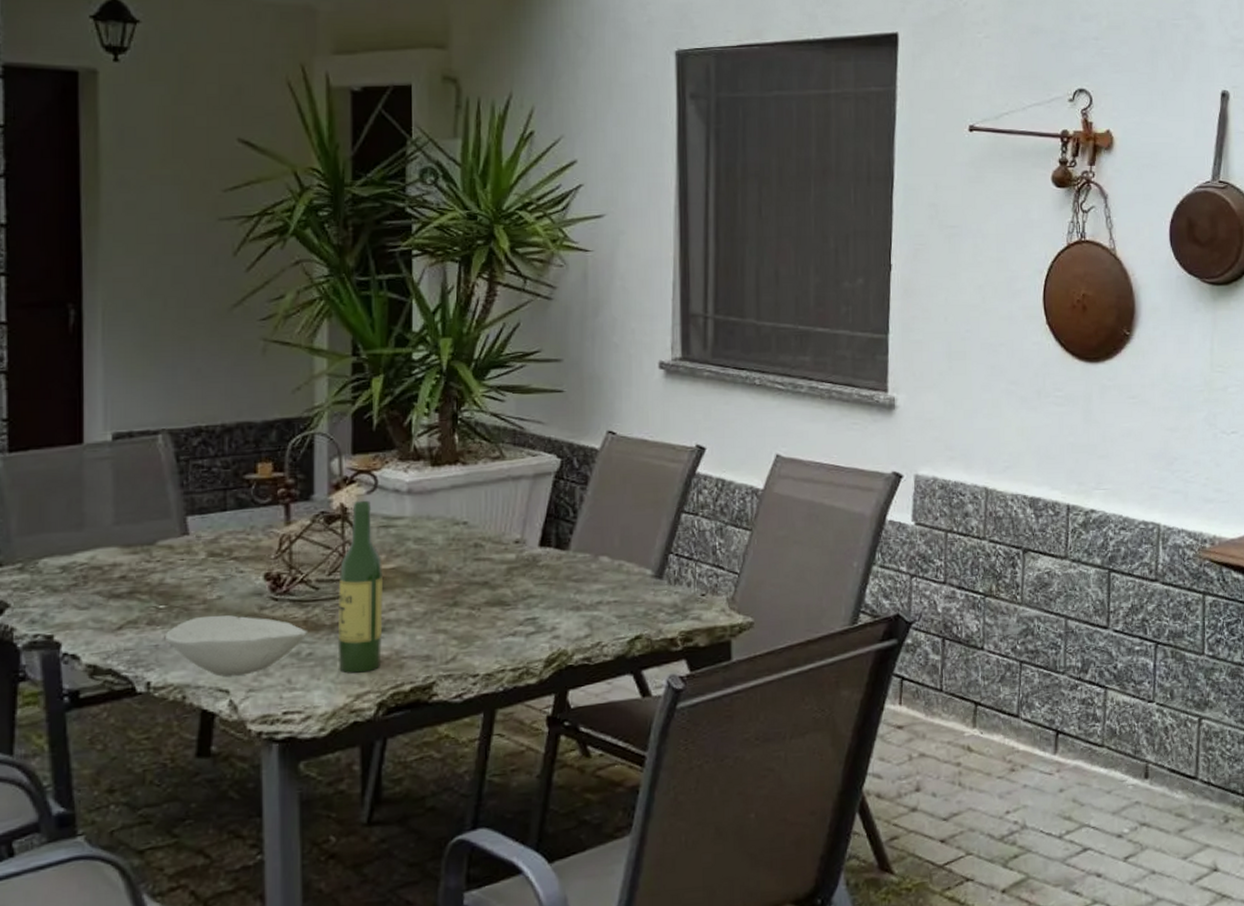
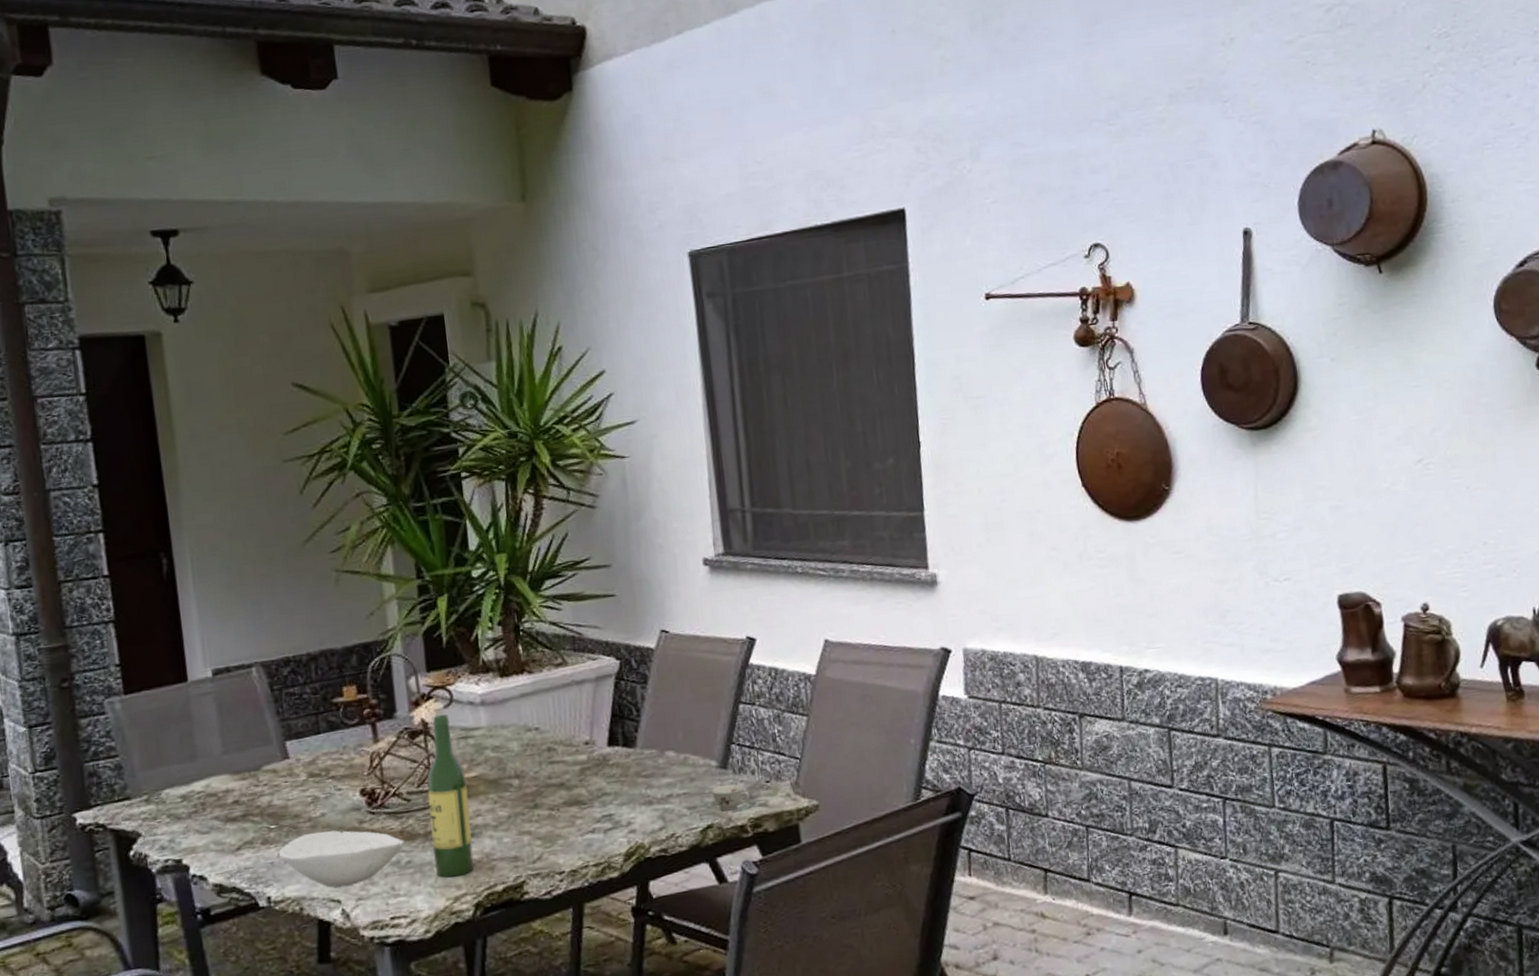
teacup: none [643,595,684,622] -> present [711,784,751,811]

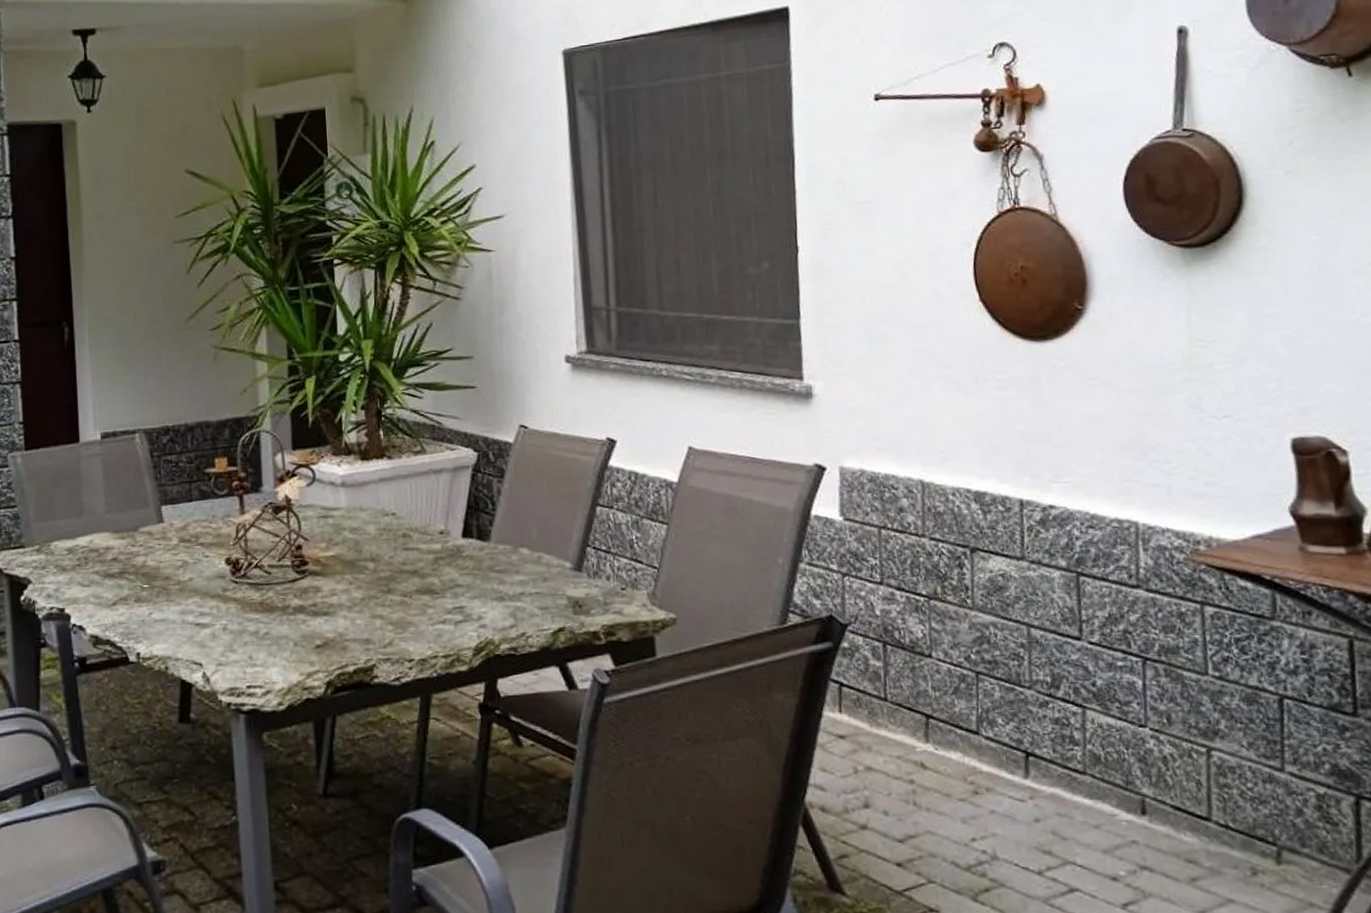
bowl: present [278,830,405,889] -> none [149,595,264,652]
wine bottle: present [427,714,474,878] -> none [287,492,327,653]

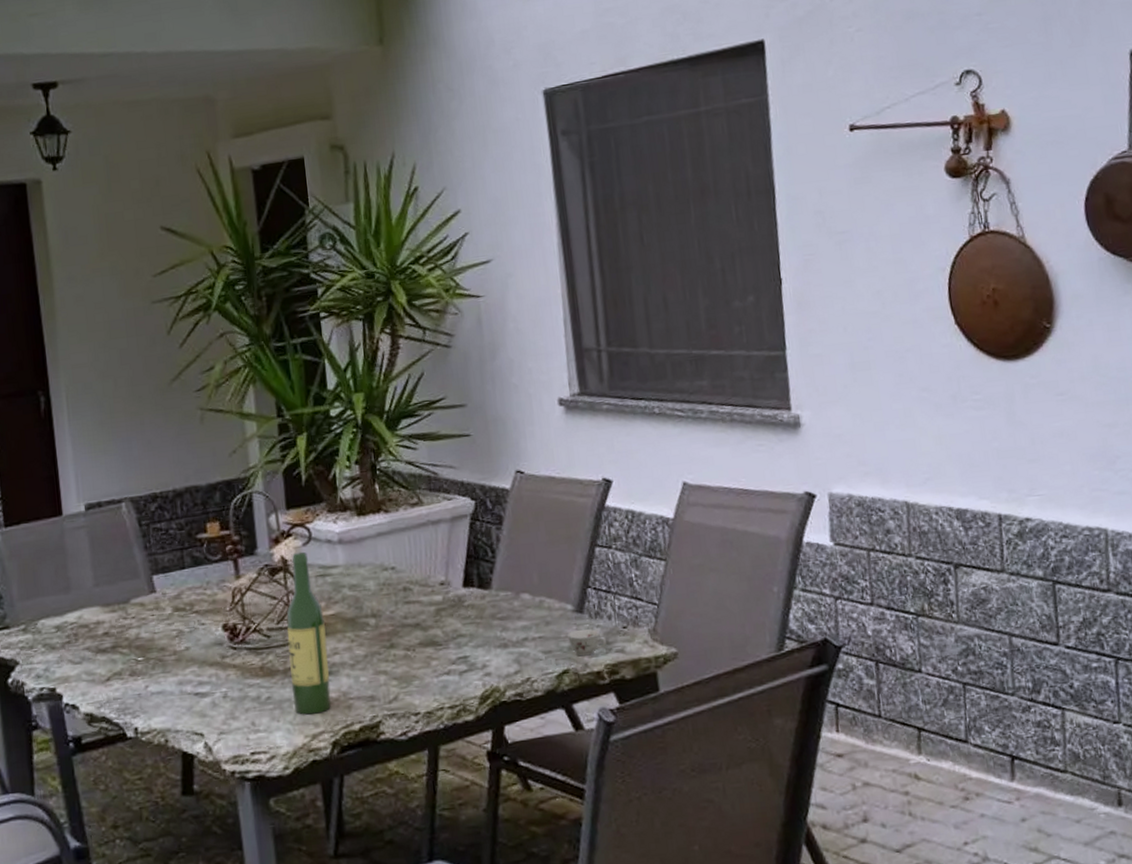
wine bottle: none [287,492,327,653] -> present [286,552,331,715]

